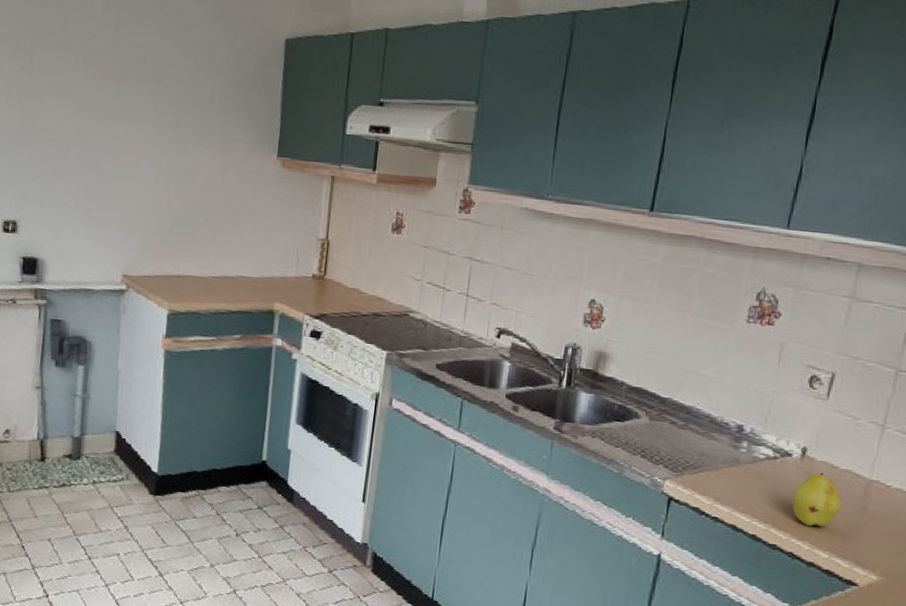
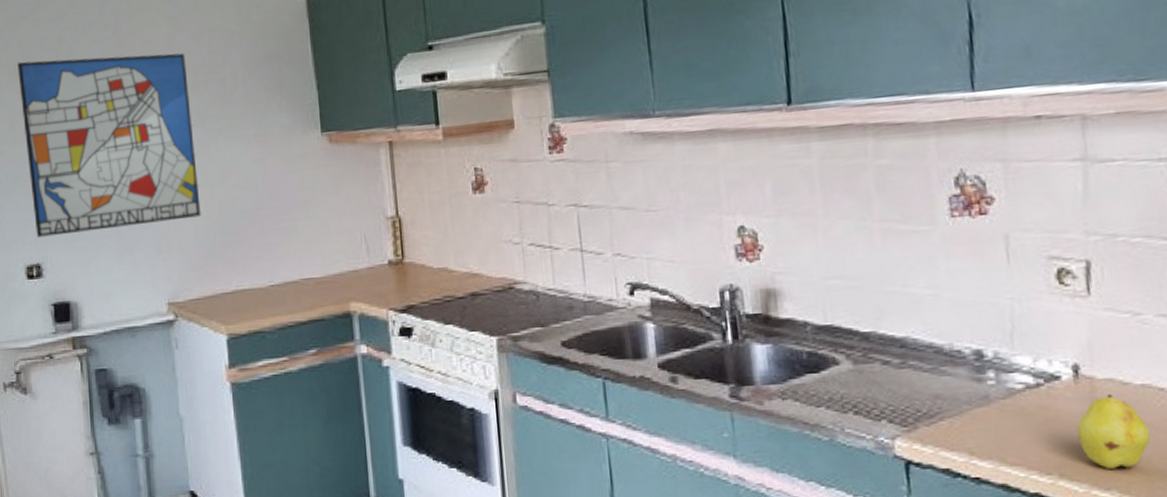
wall art: none [16,39,173,208] -> present [17,53,201,238]

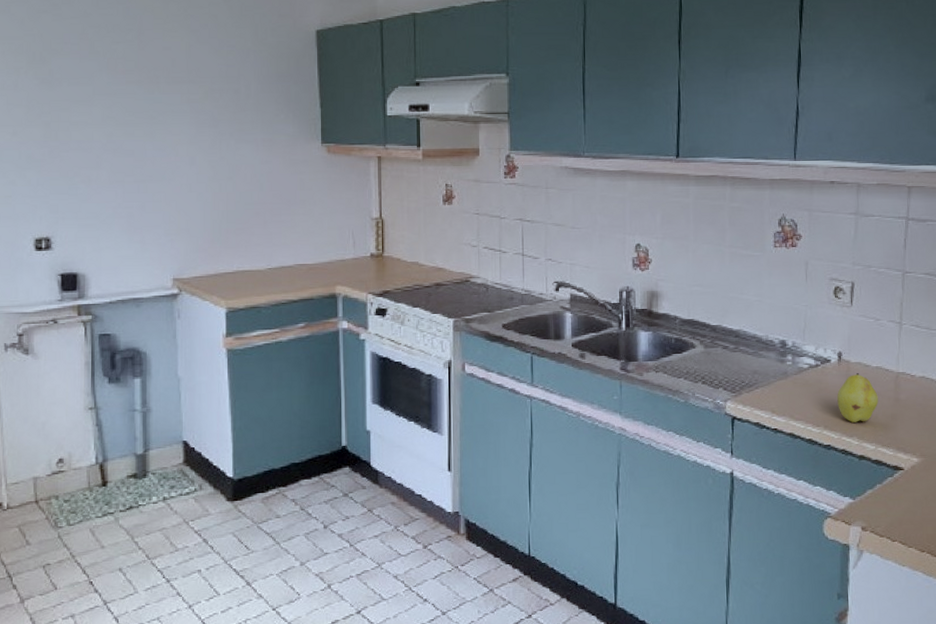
wall art: present [17,53,201,238] -> none [37,51,209,214]

